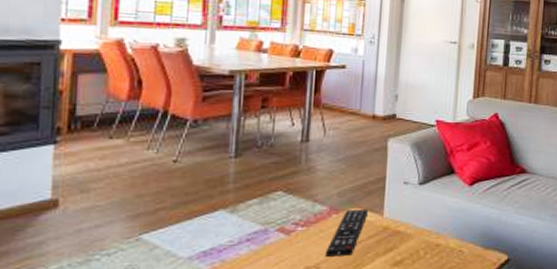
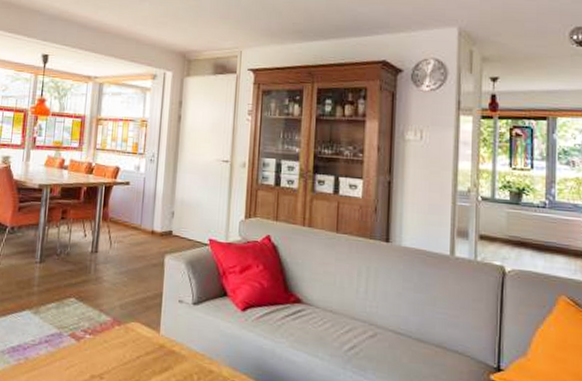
remote control: present [325,208,369,257] -> none [108,323,147,370]

